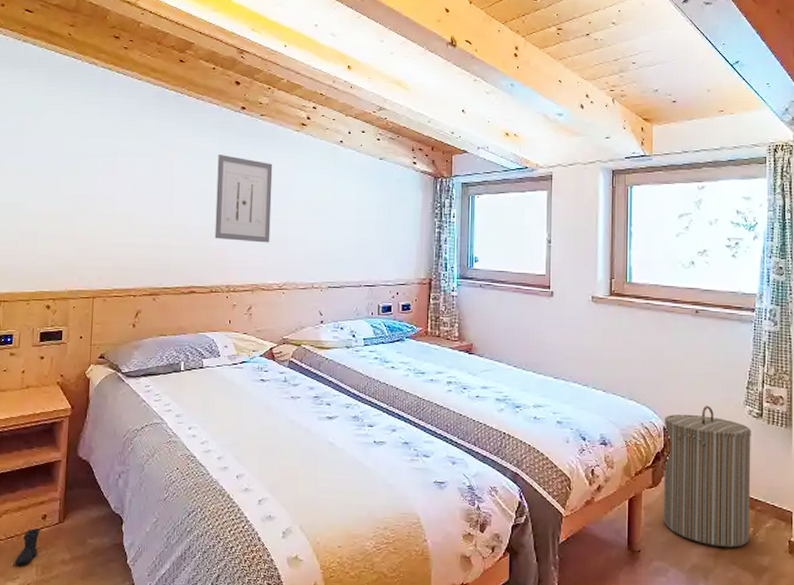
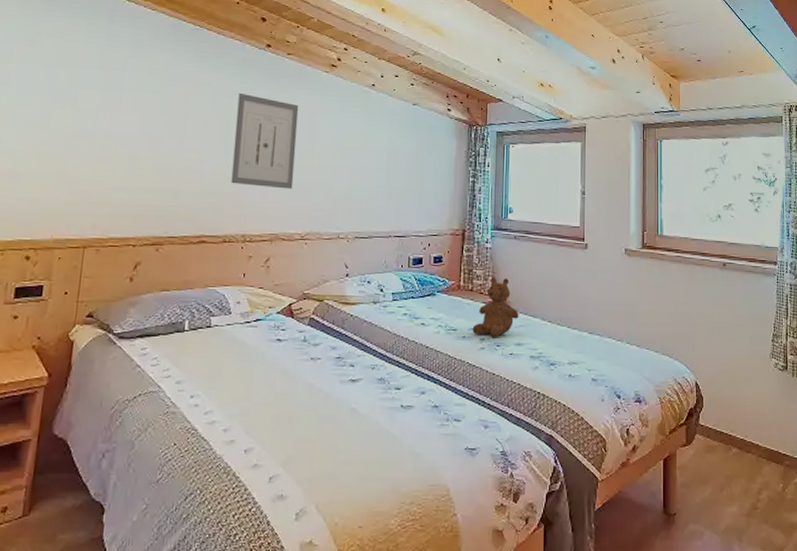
teddy bear: none [439,324,485,380] -> present [472,277,519,337]
laundry hamper: present [663,406,751,547] -> none [696,359,779,505]

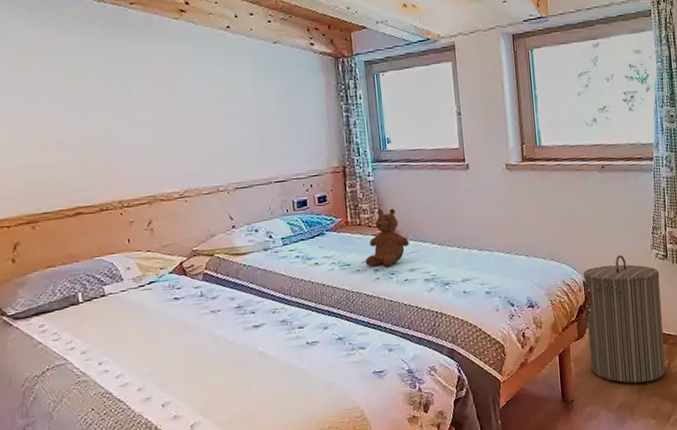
wall art: present [231,92,299,189] -> none [85,52,163,151]
laundry hamper: none [696,359,779,505] -> present [583,255,666,384]

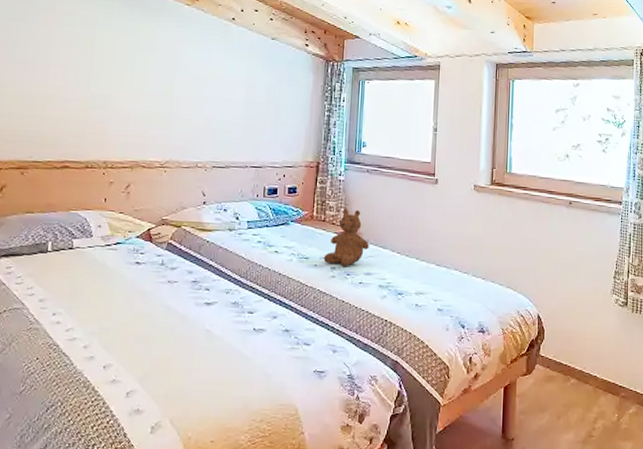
laundry hamper: present [583,255,666,384] -> none [535,294,617,433]

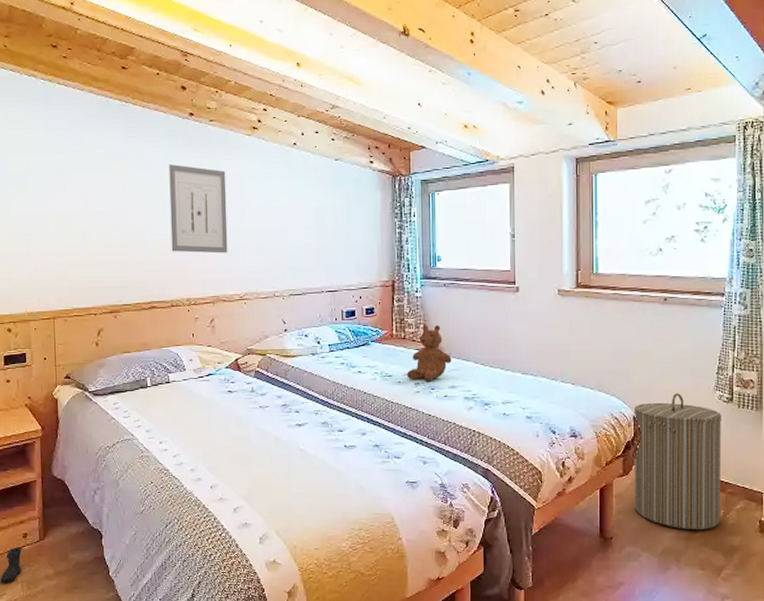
wall art: none [94,23,161,119] -> present [169,163,228,254]
laundry hamper: none [535,294,617,433] -> present [633,393,721,530]

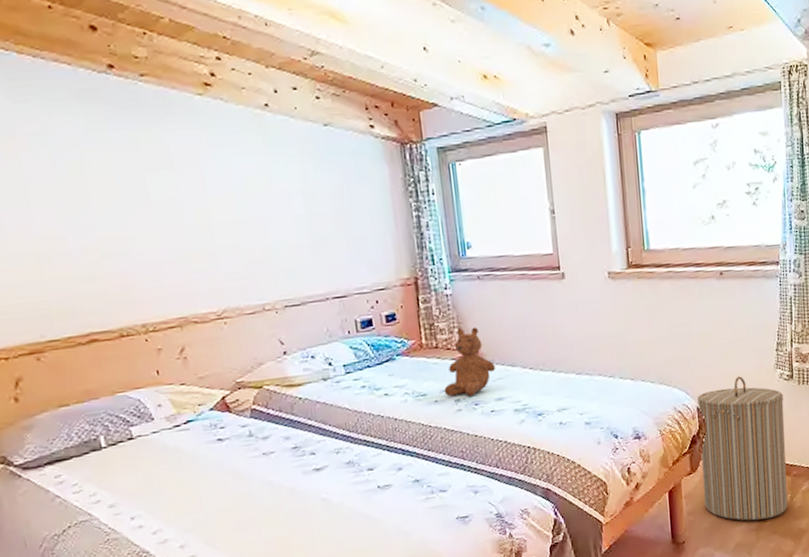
wall art: present [169,163,228,254] -> none [87,138,192,263]

